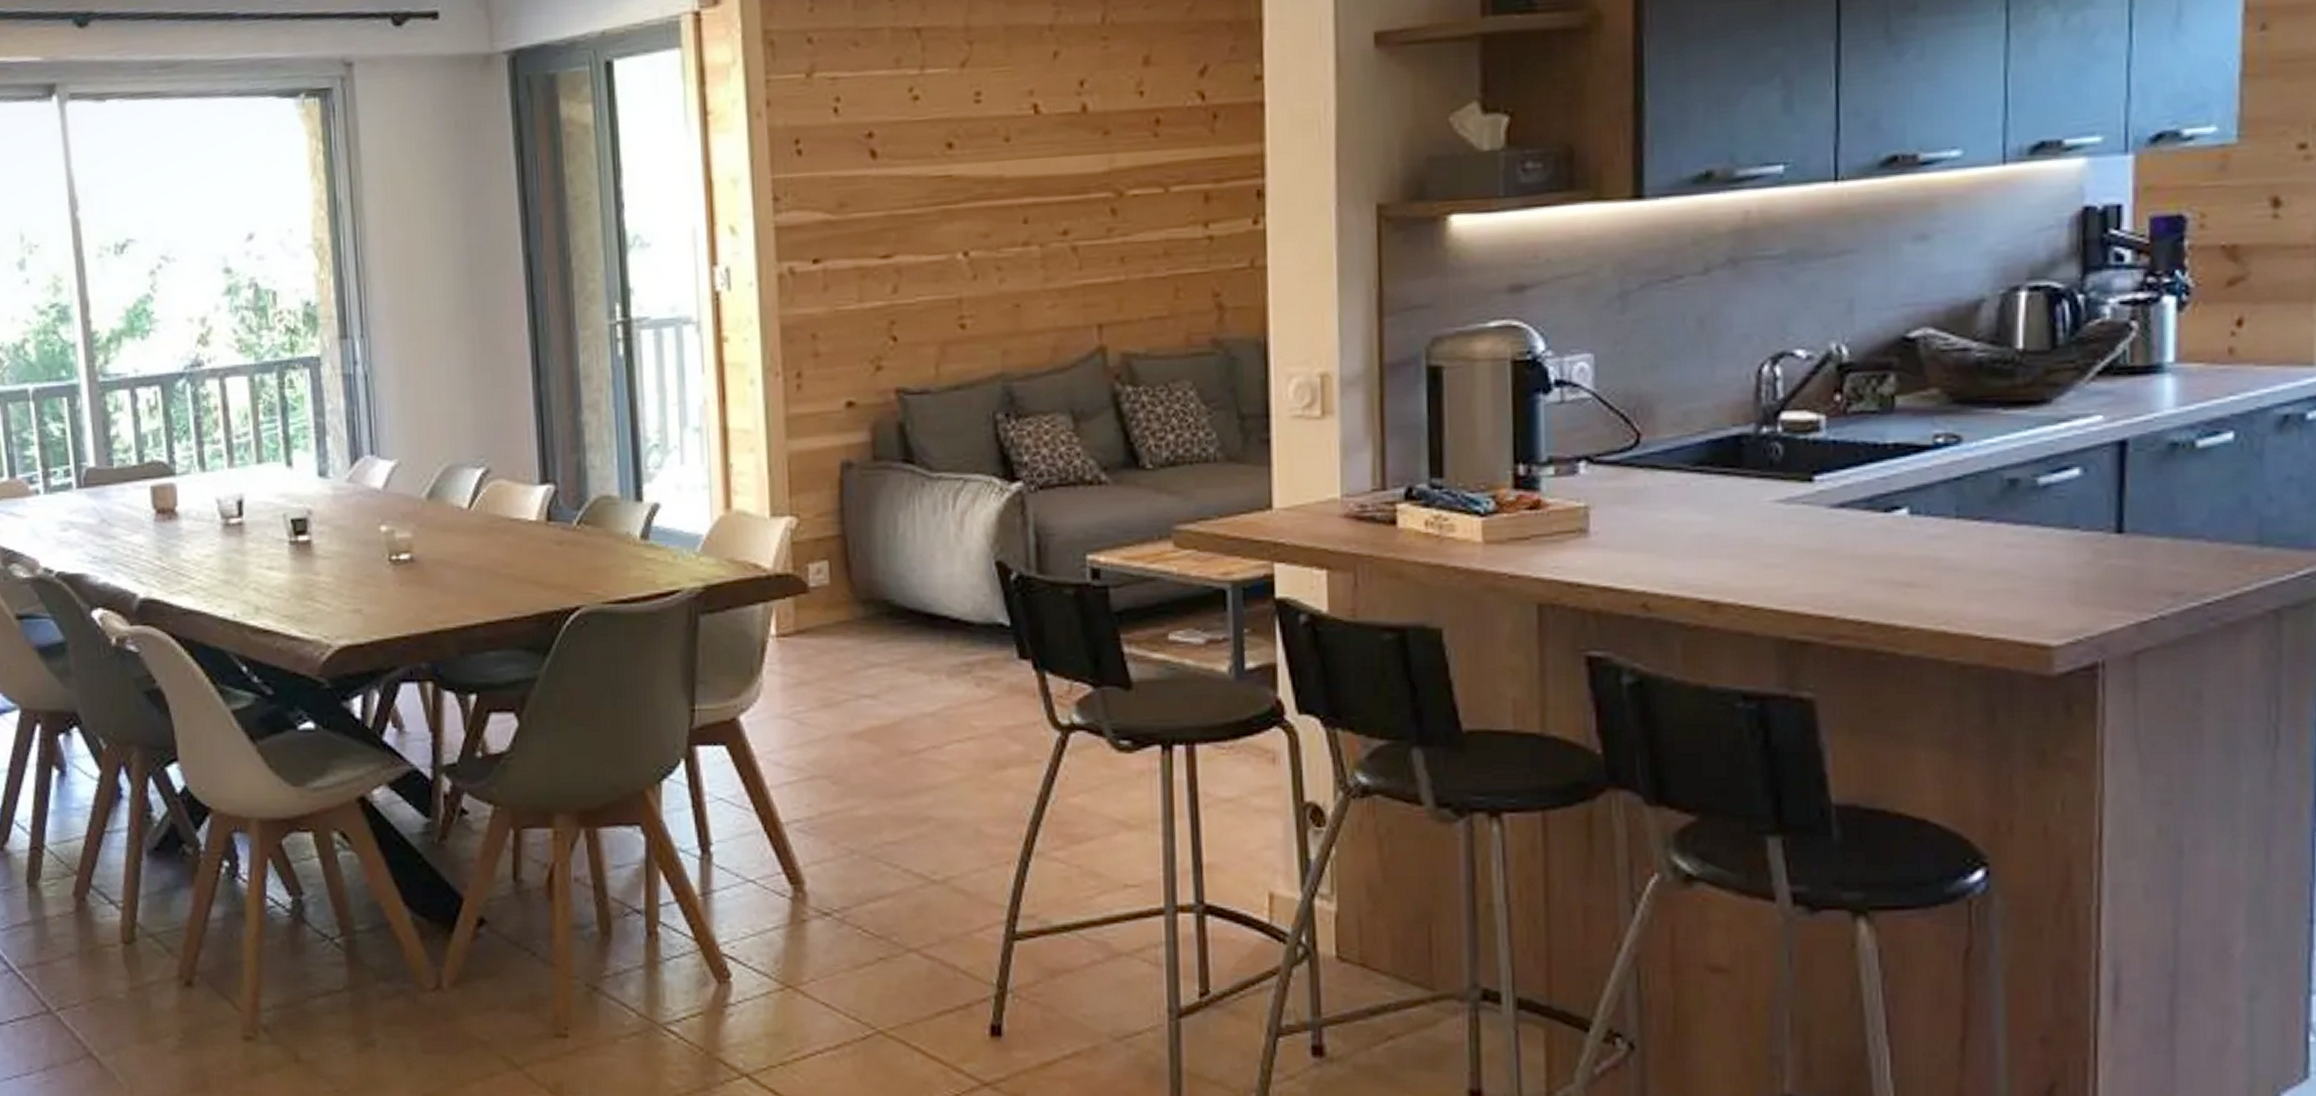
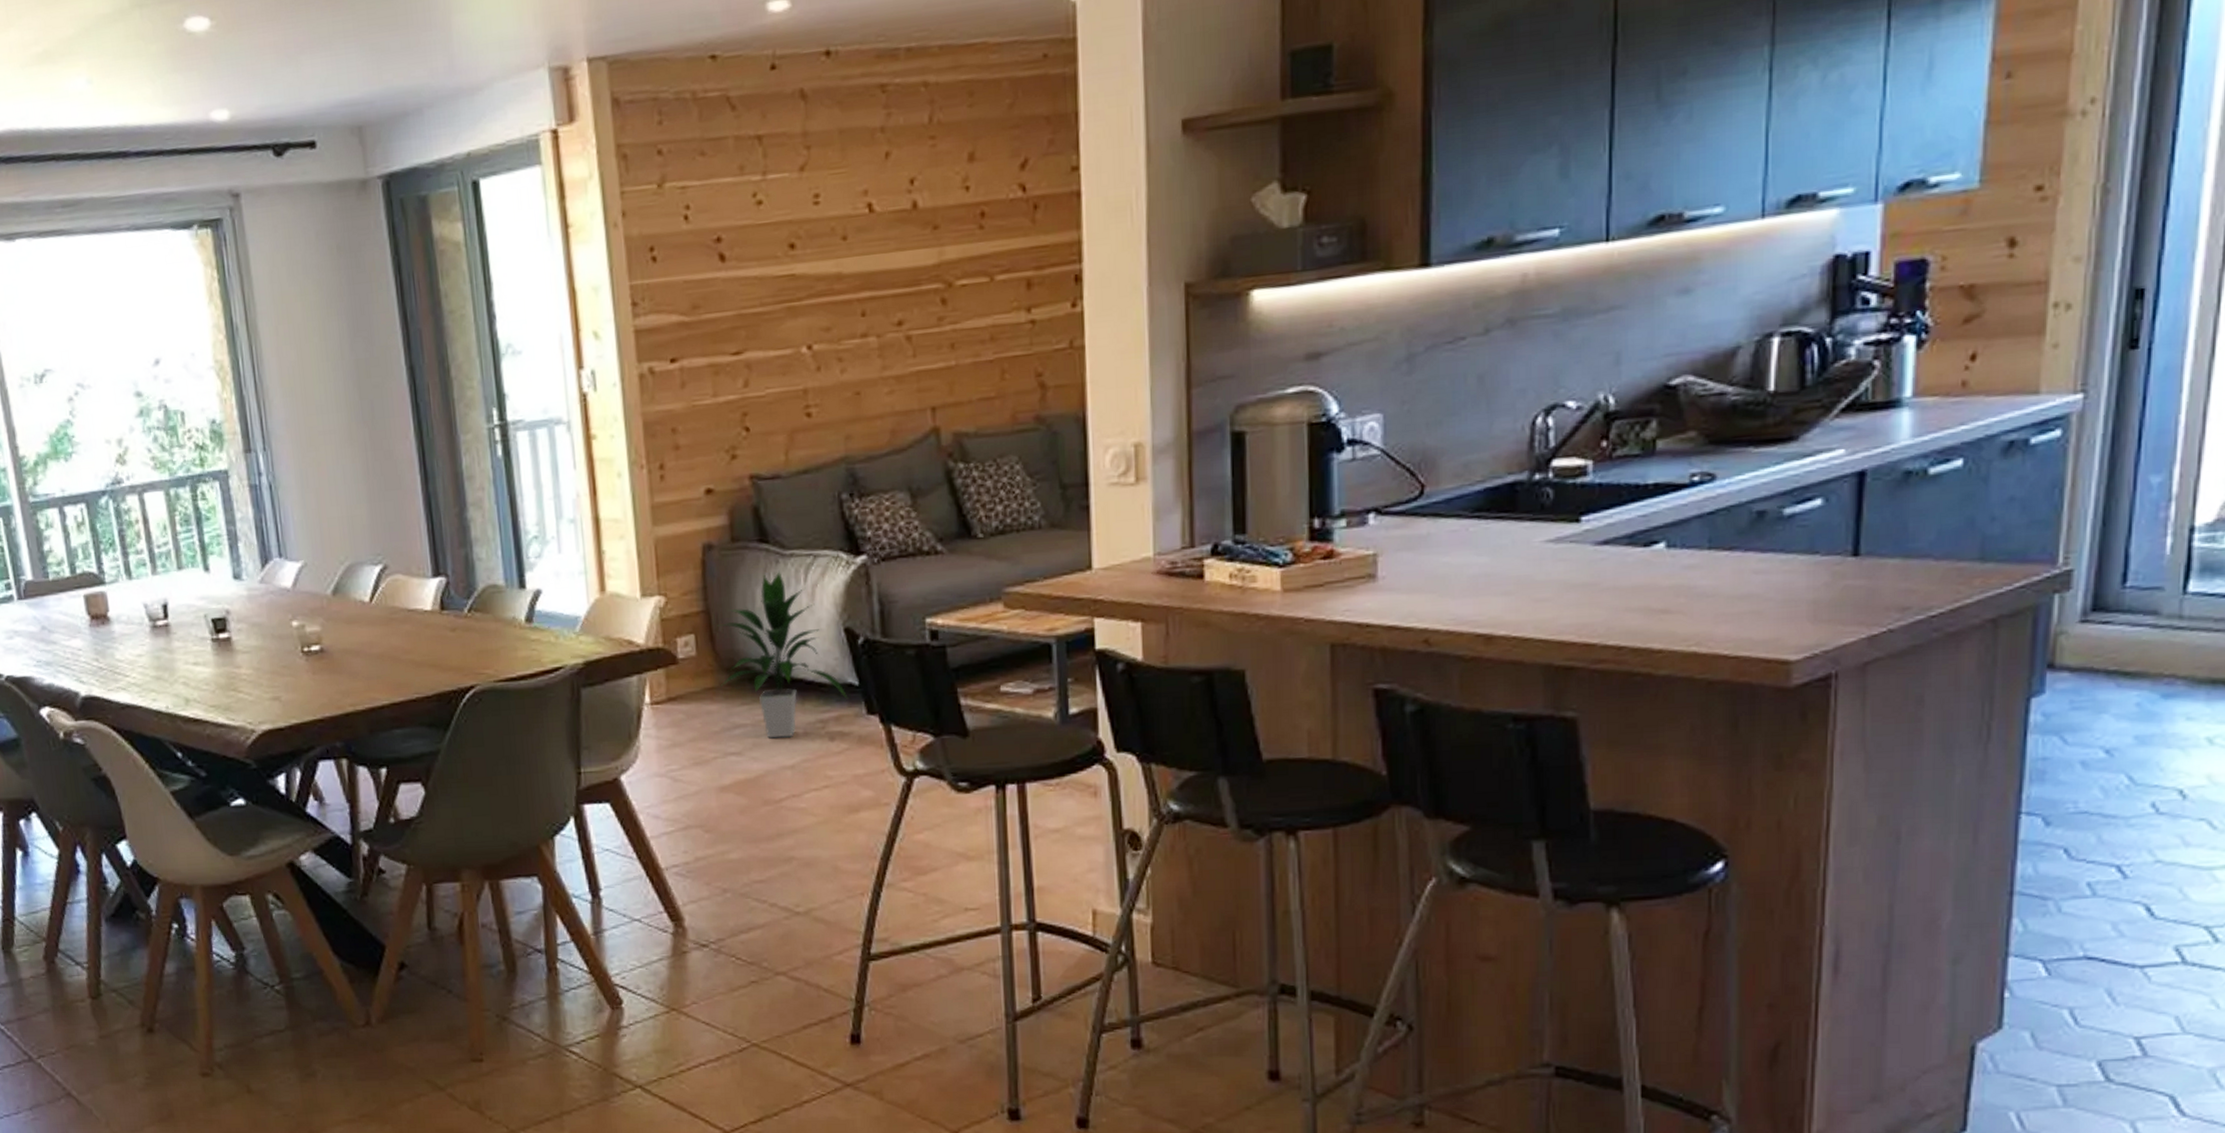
indoor plant: none [854,494,998,681] -> present [717,570,849,739]

